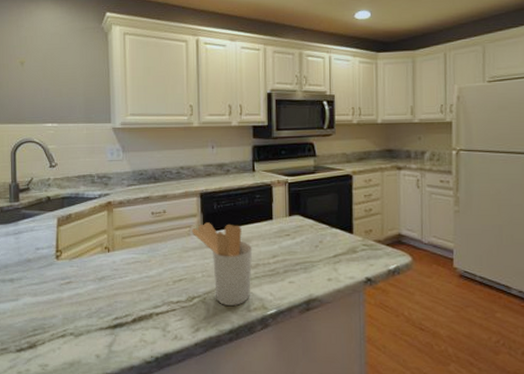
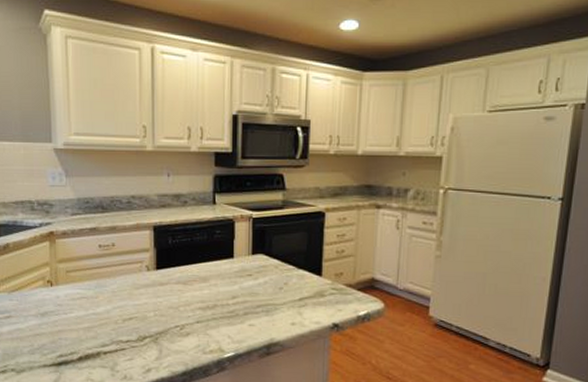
utensil holder: present [191,222,253,306] -> none [143,258,211,347]

